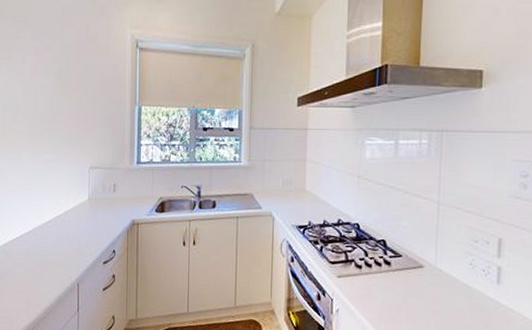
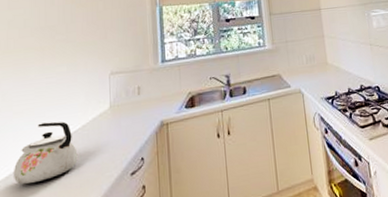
kettle: none [9,203,60,254] -> present [13,121,78,184]

